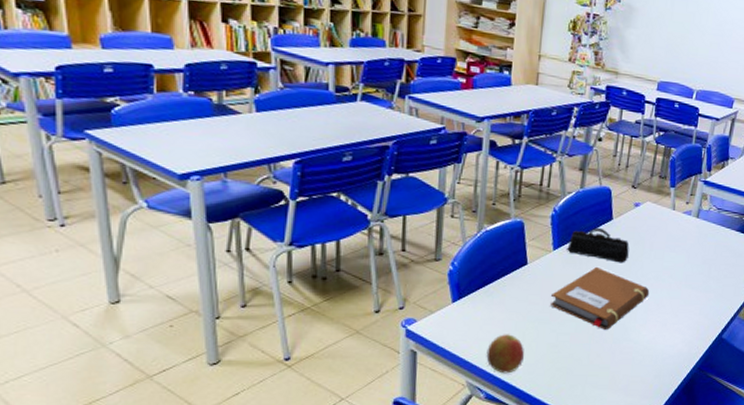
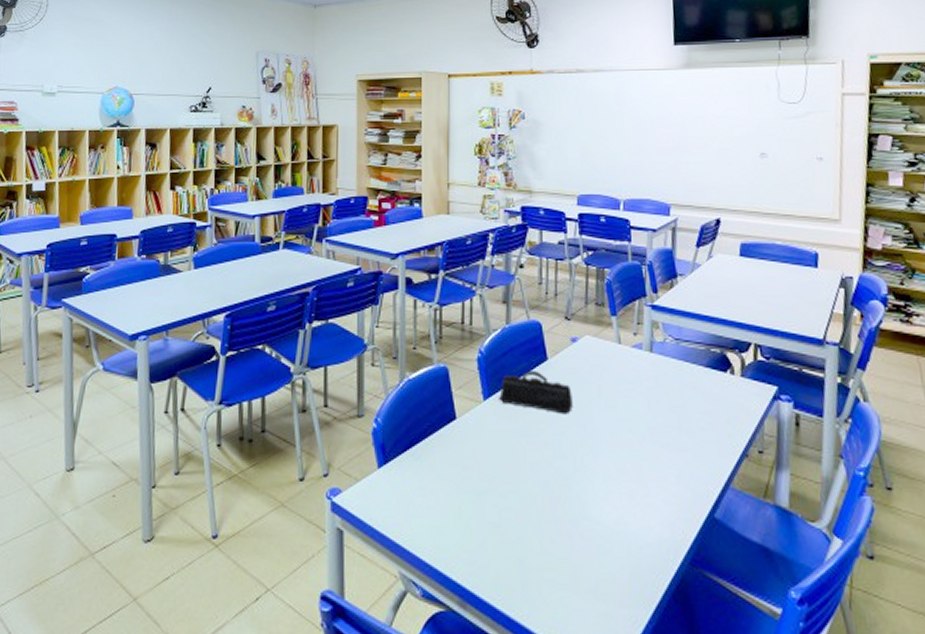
apple: present [486,334,525,374] -> none [419,509,464,563]
notebook: present [551,266,650,330] -> none [487,419,607,504]

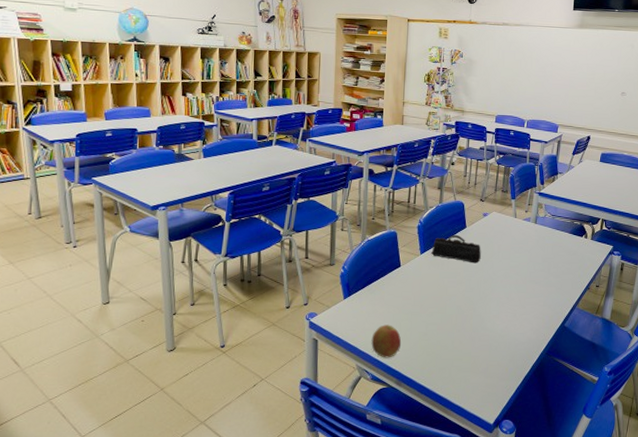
apple: none [419,509,464,563] -> present [371,325,402,358]

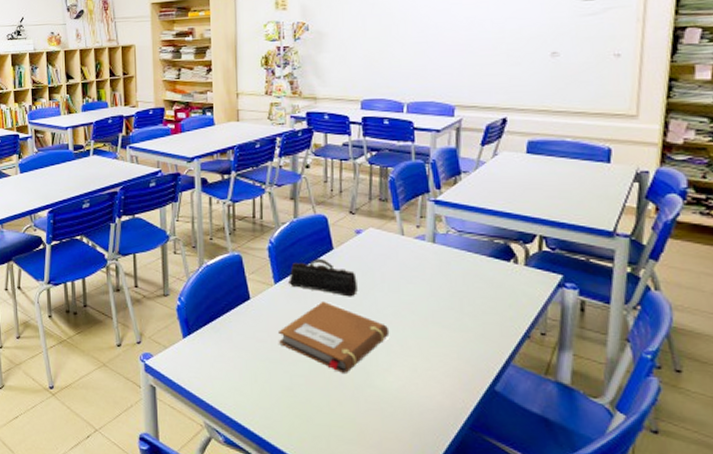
apple: present [371,325,402,358] -> none [220,373,260,417]
notebook: none [420,266,500,320] -> present [279,300,390,373]

